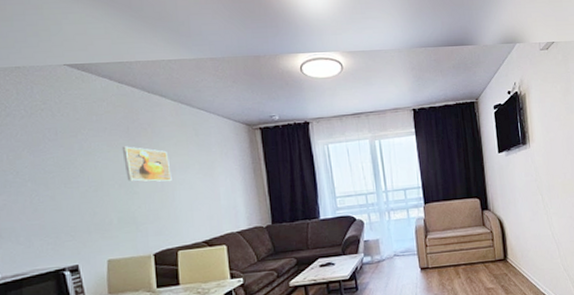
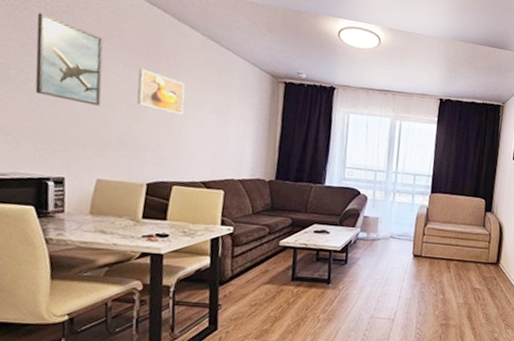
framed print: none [19,115,95,193] -> present [35,13,104,106]

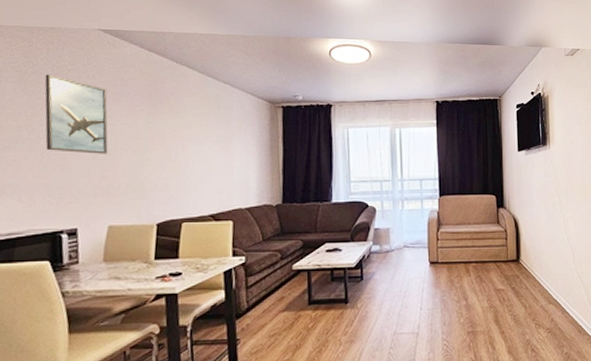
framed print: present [136,68,185,115] -> none [141,113,188,152]

